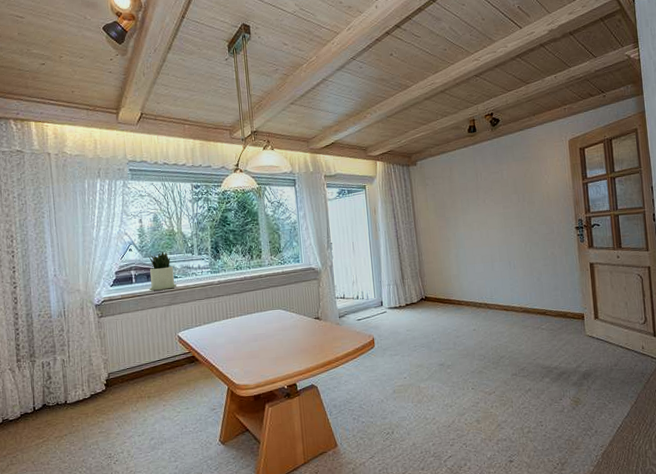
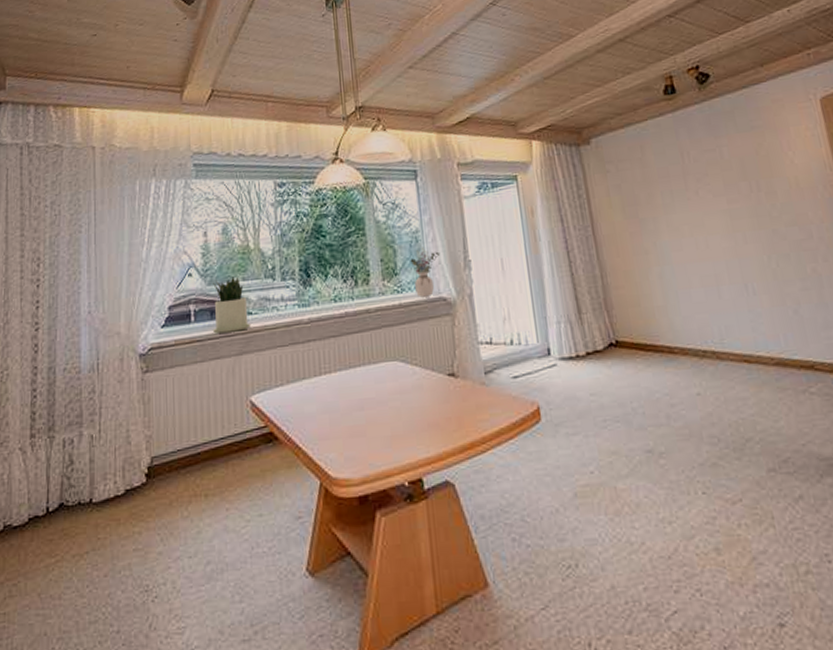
bouquet: none [290,233,311,268] -> present [410,247,441,299]

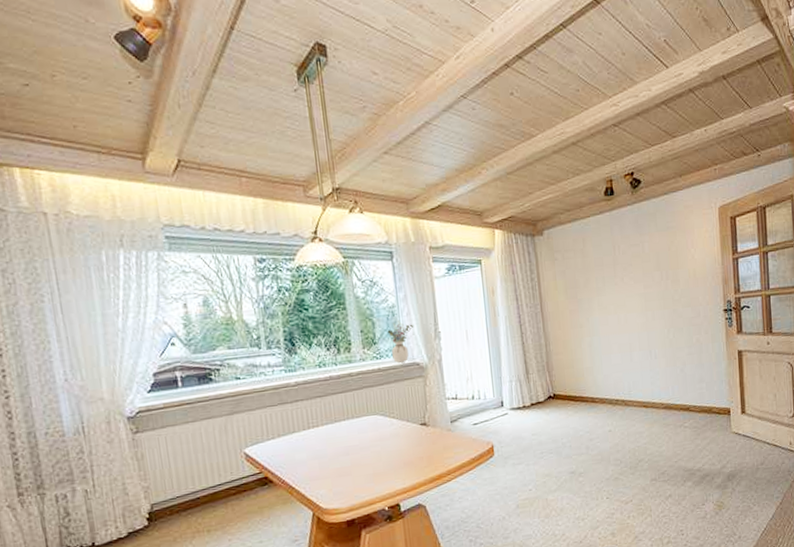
planter: present [212,276,251,334] -> none [198,345,241,397]

